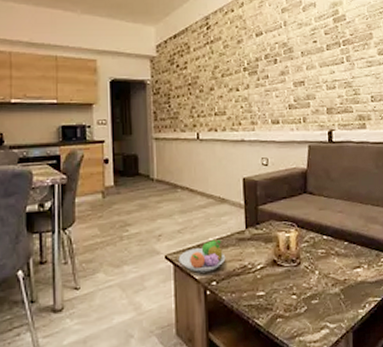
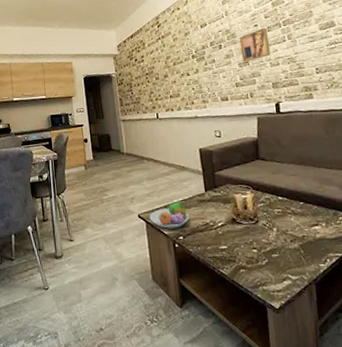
wall art: none [296,45,328,82] -> present [239,27,272,62]

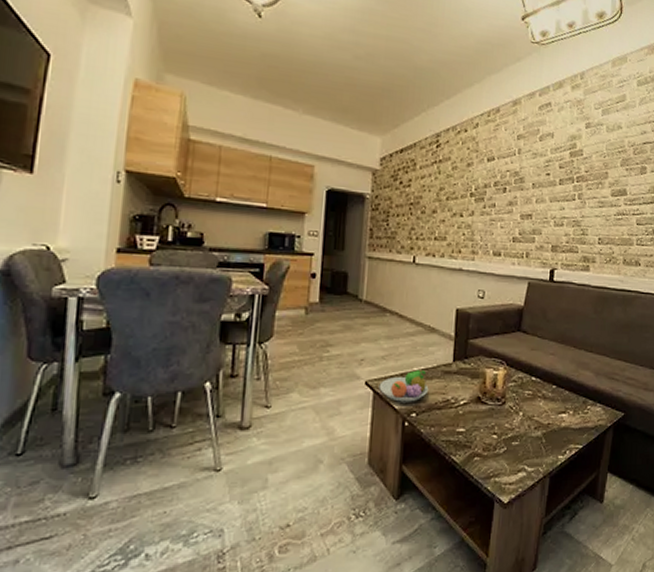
wall art: present [239,27,272,62] -> none [525,179,560,215]

